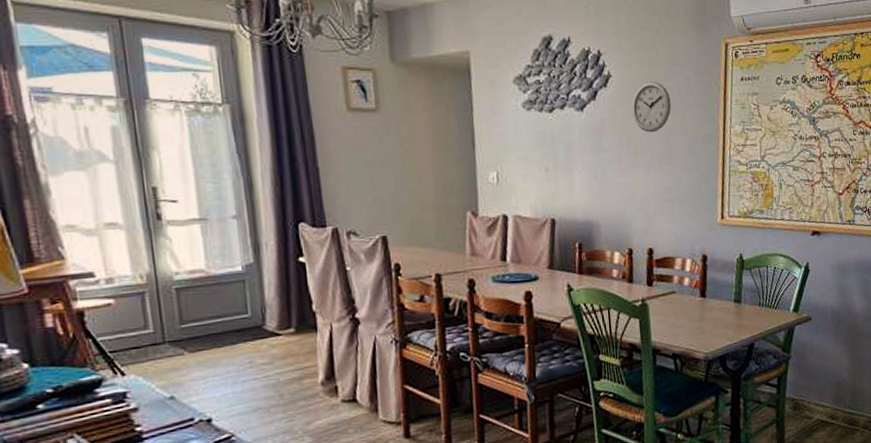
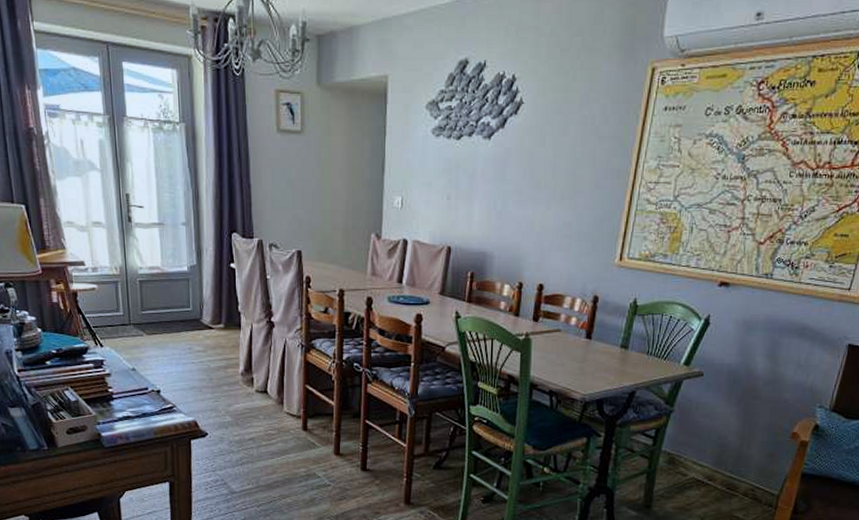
wall clock: present [632,81,671,133] -> none [540,109,583,165]

